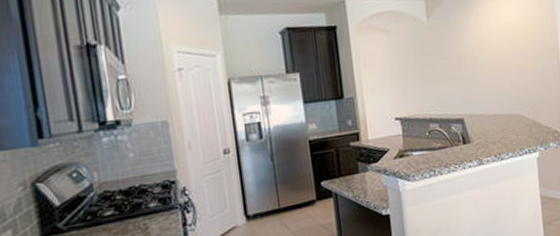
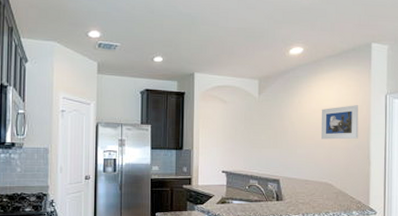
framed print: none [501,17,547,64] -> present [320,105,359,140]

